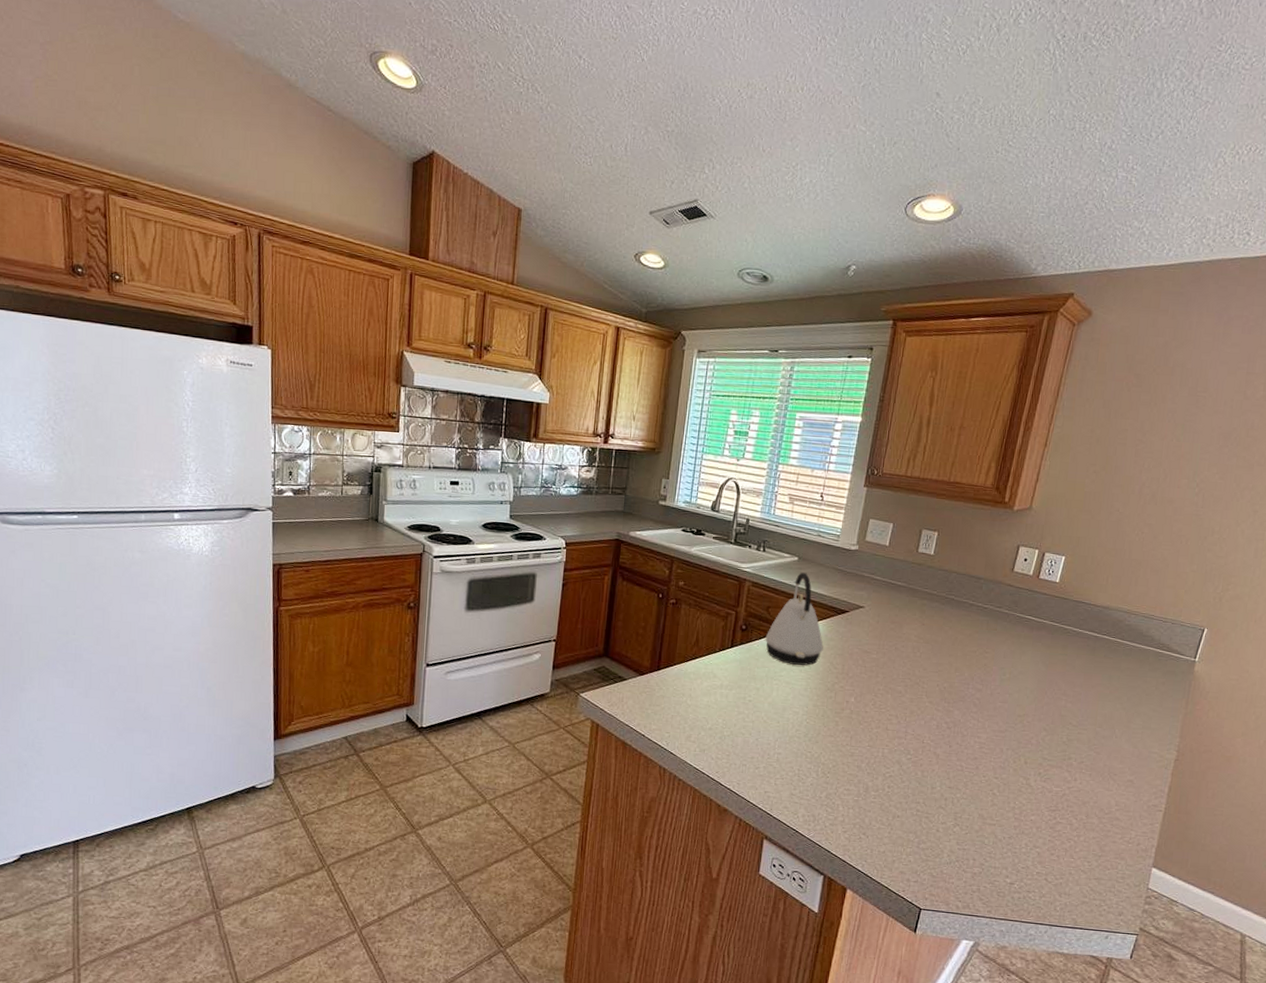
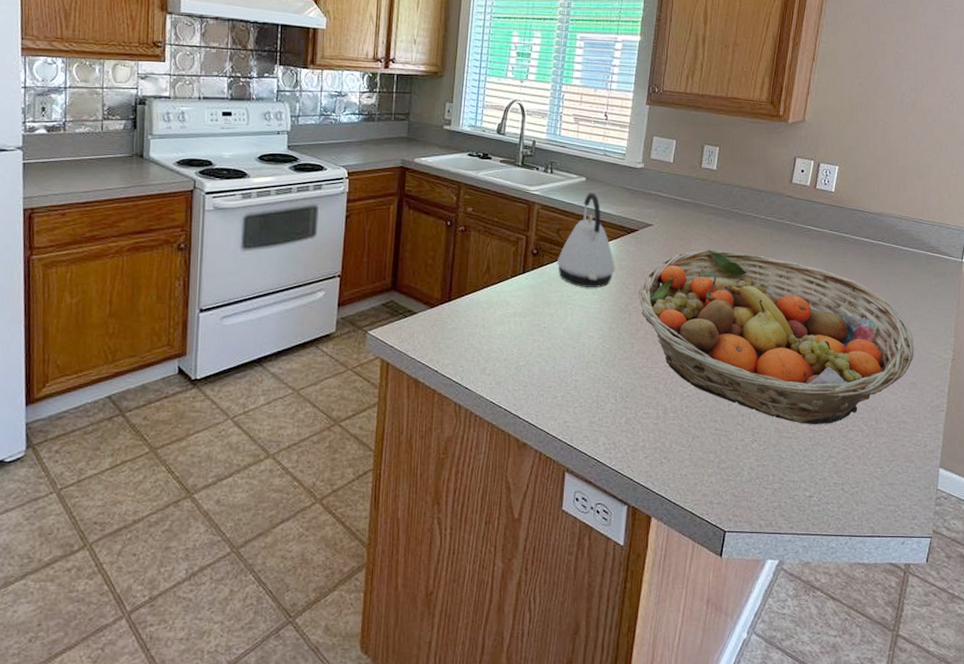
fruit basket: none [846,634,1134,815] -> present [639,249,914,424]

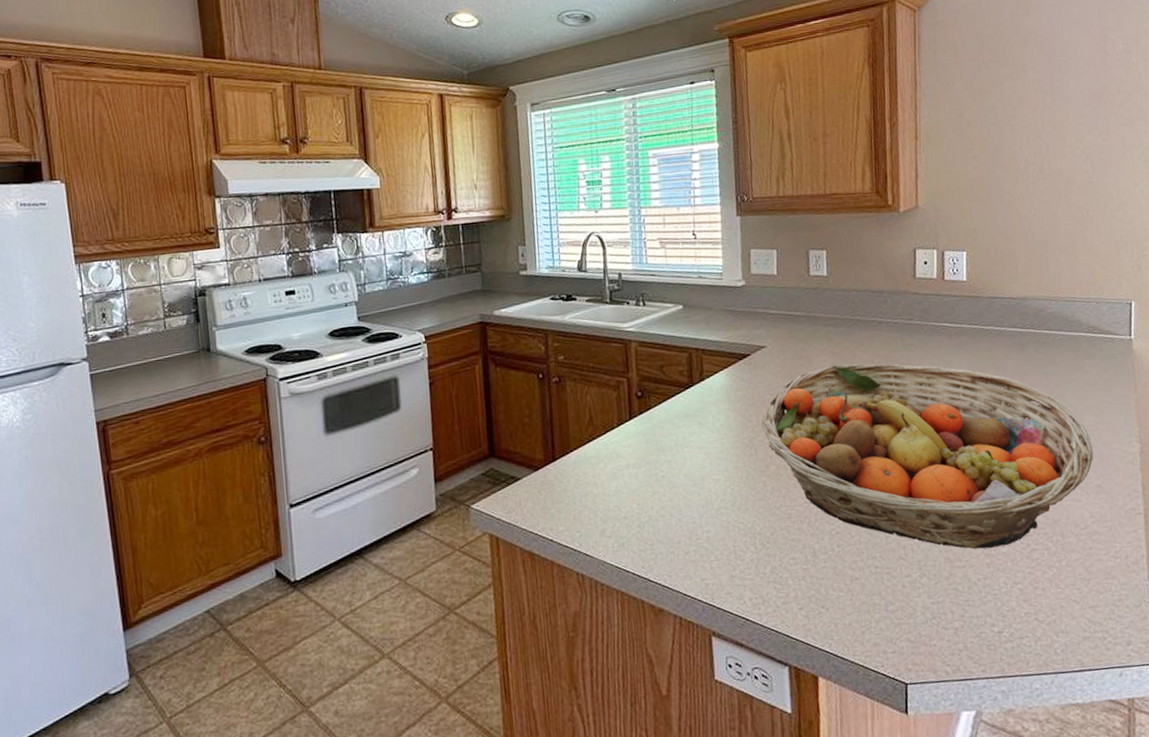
kettle: present [557,193,615,287] -> none [665,320,732,426]

